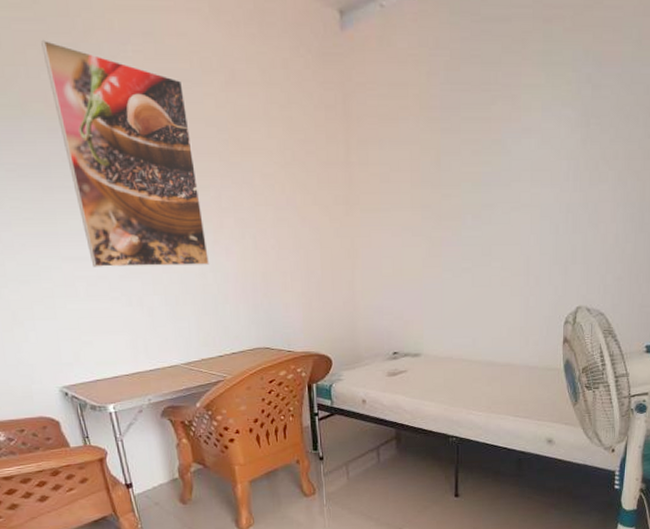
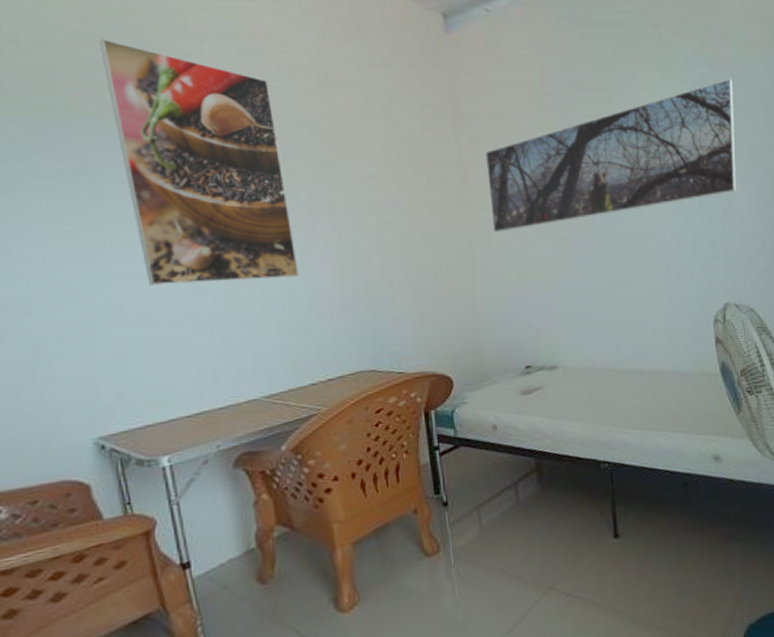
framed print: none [371,79,619,232] -> present [485,78,737,233]

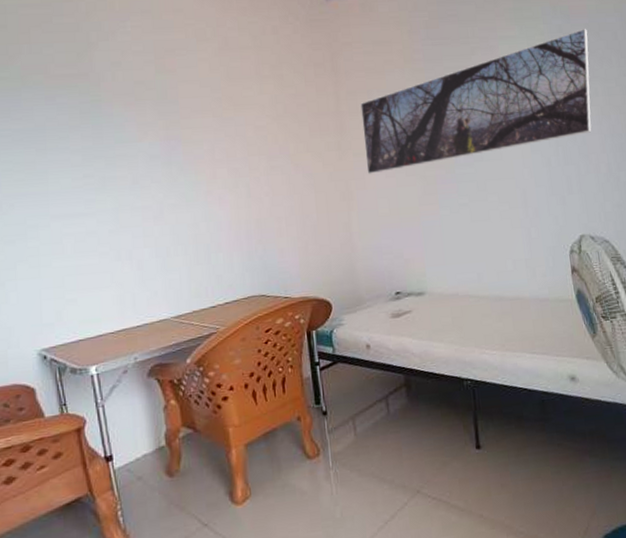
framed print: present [100,38,299,285] -> none [46,21,202,223]

